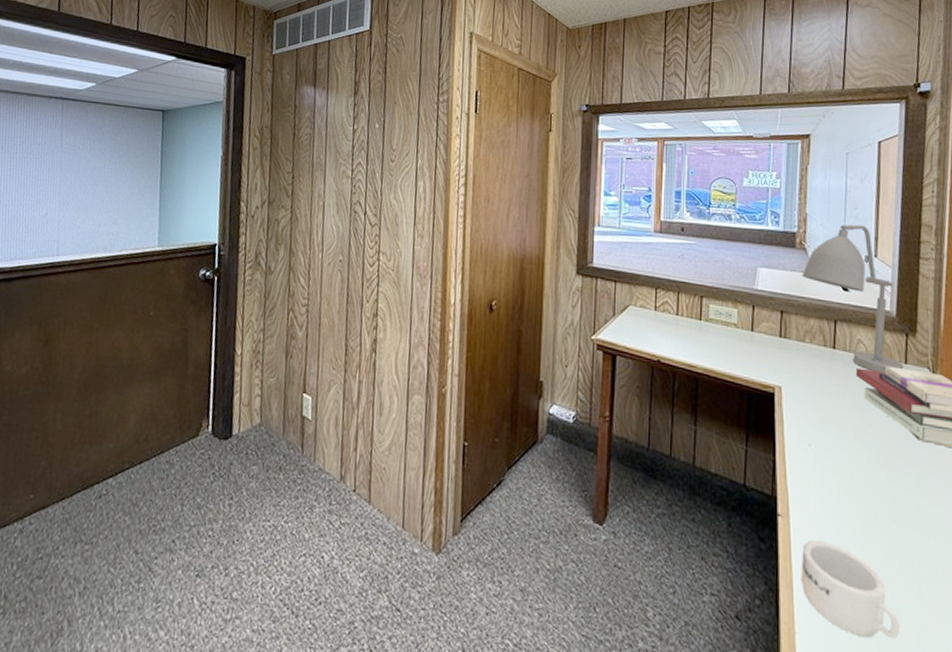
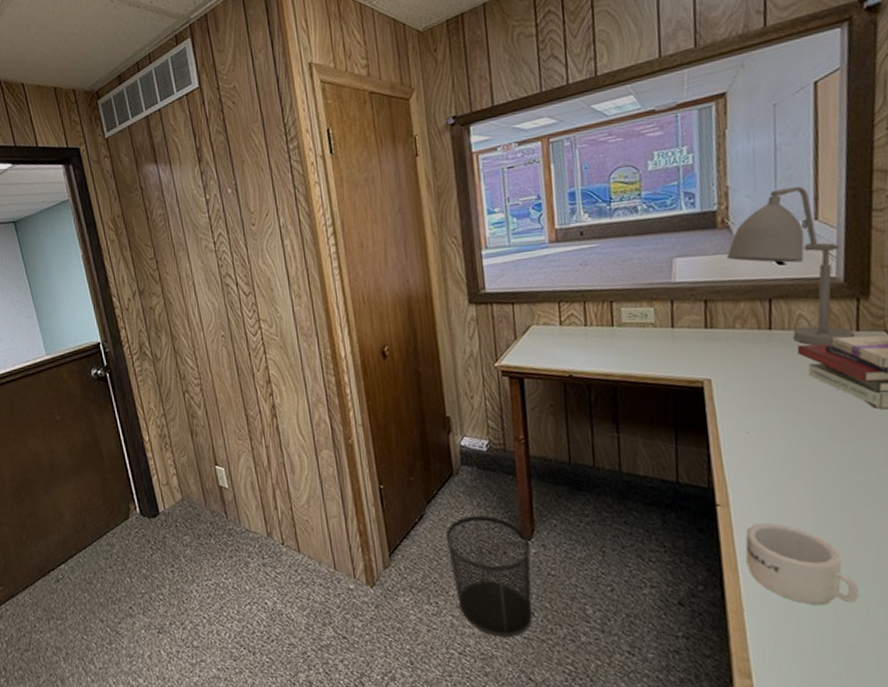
waste bin: none [520,489,602,633] -> present [445,515,532,637]

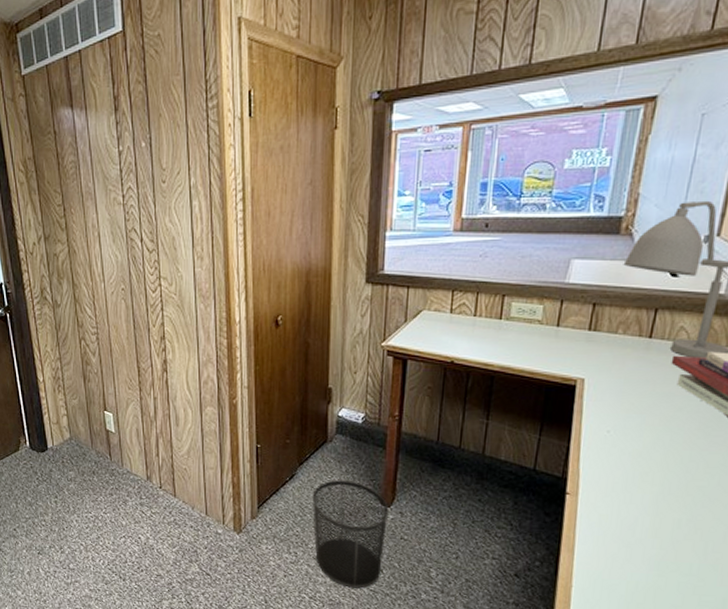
mug: present [745,522,860,606] -> none [583,513,680,590]

